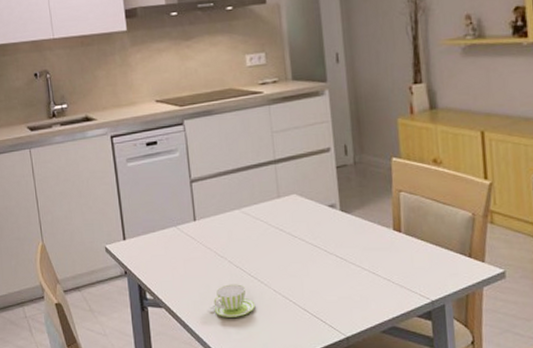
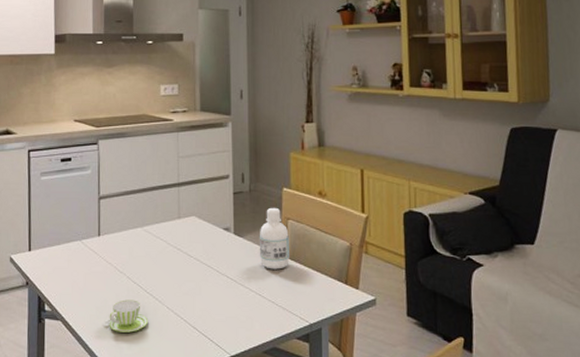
bottle: none [368,179,404,246] -> present [259,207,289,270]

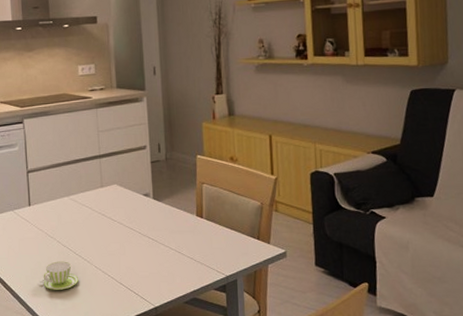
bottle: present [259,207,289,270] -> none [176,173,205,229]

